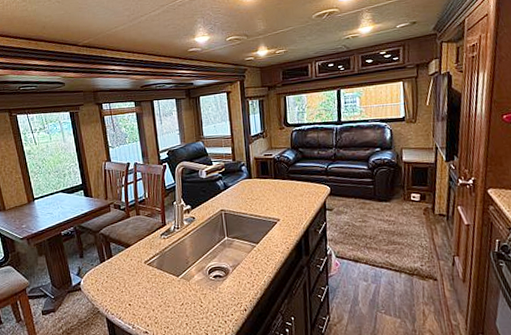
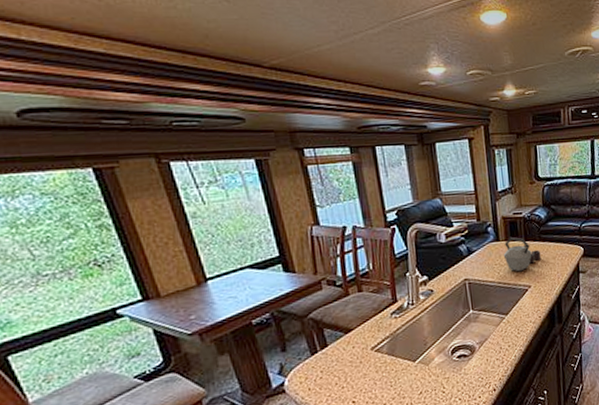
kettle: none [255,175,290,206] -> present [503,237,542,272]

